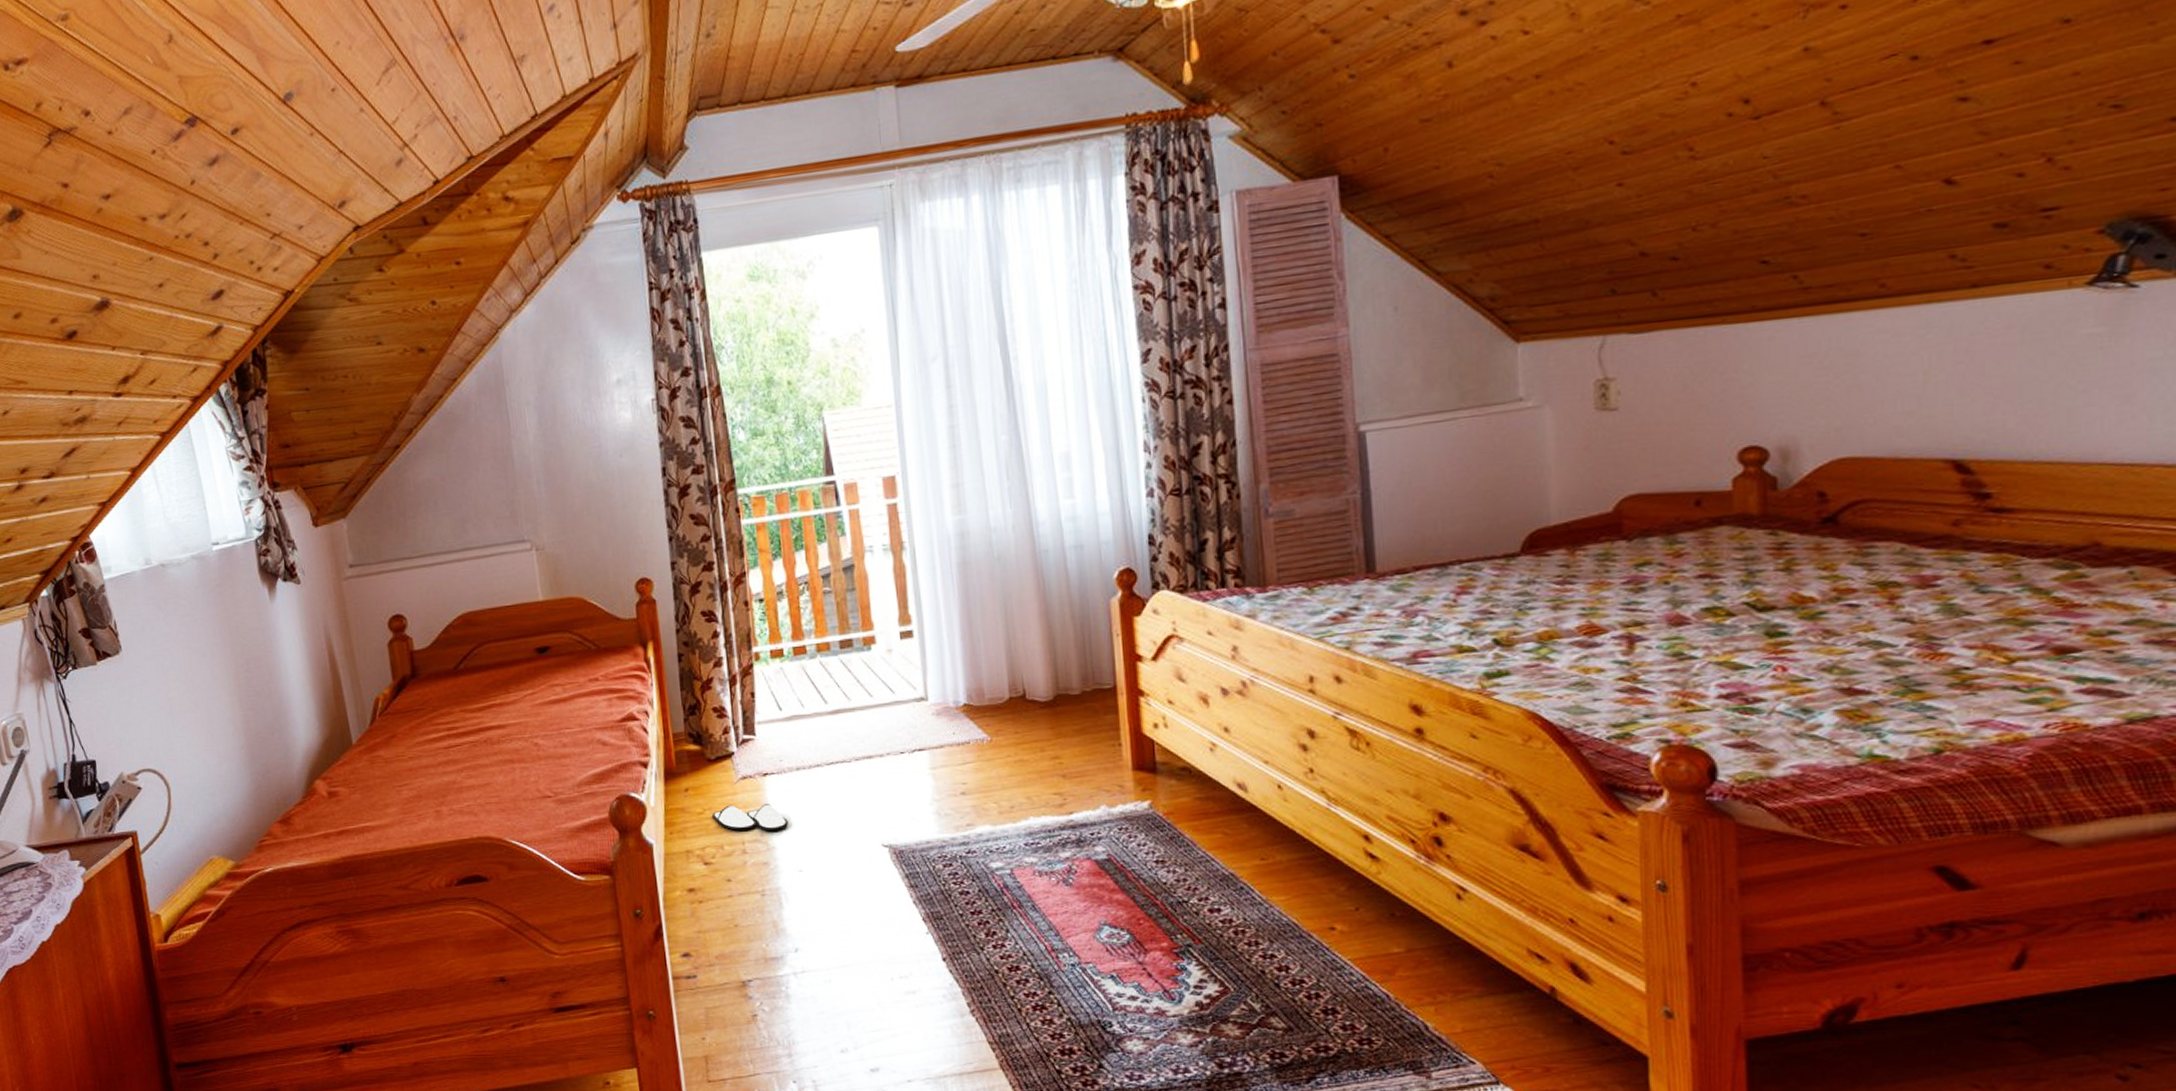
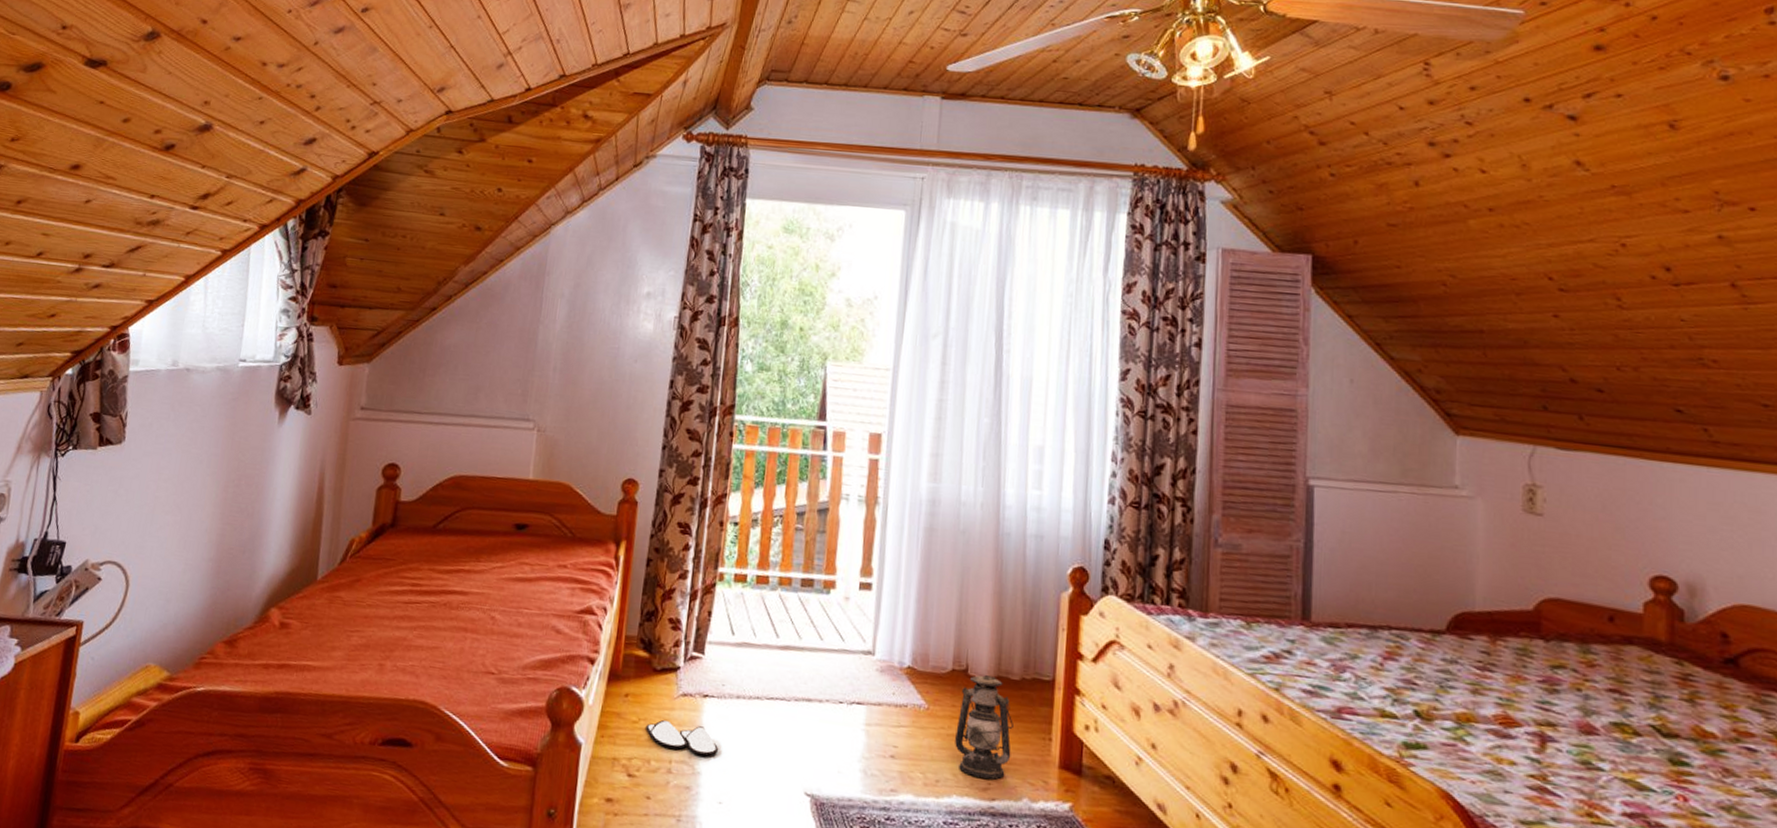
lantern: none [1023,696,1083,795] -> present [955,675,1014,780]

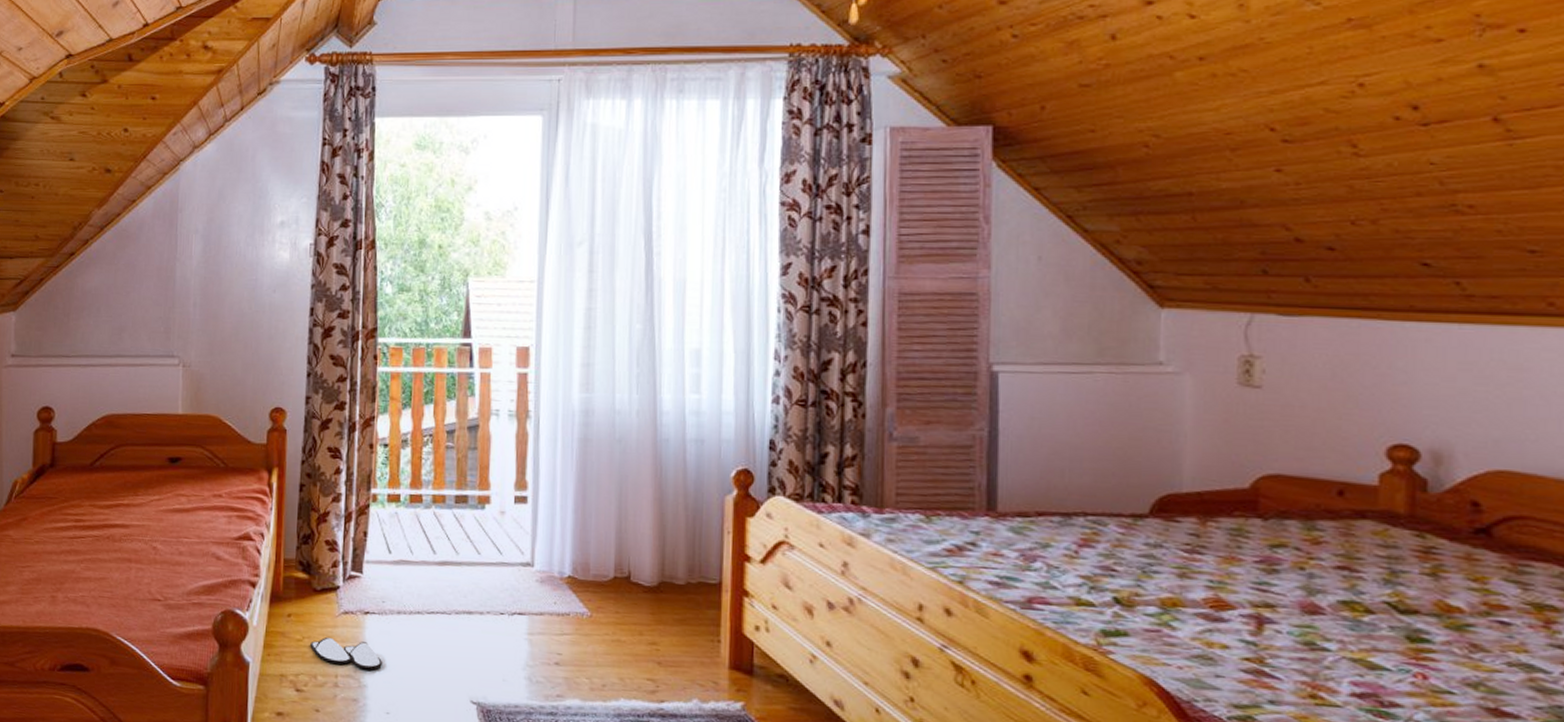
lantern: present [955,675,1014,780] -> none [620,581,680,682]

